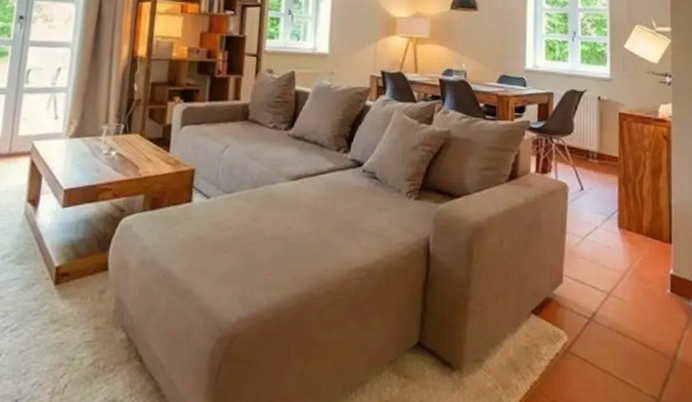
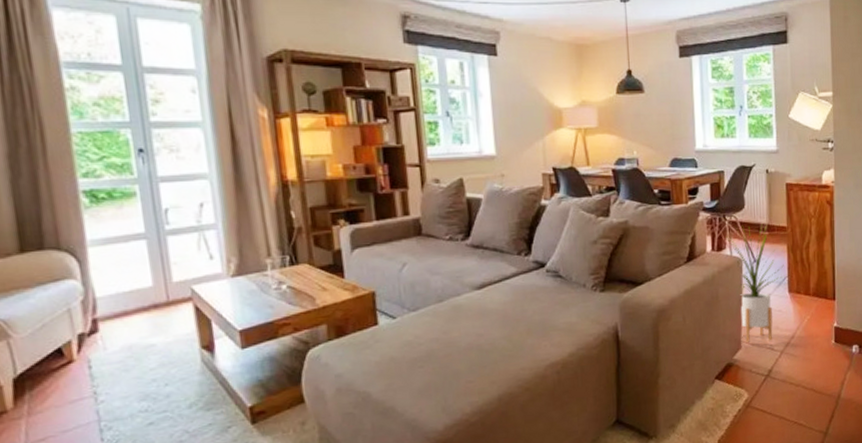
house plant: none [551,150,615,280] -> present [725,223,786,343]

